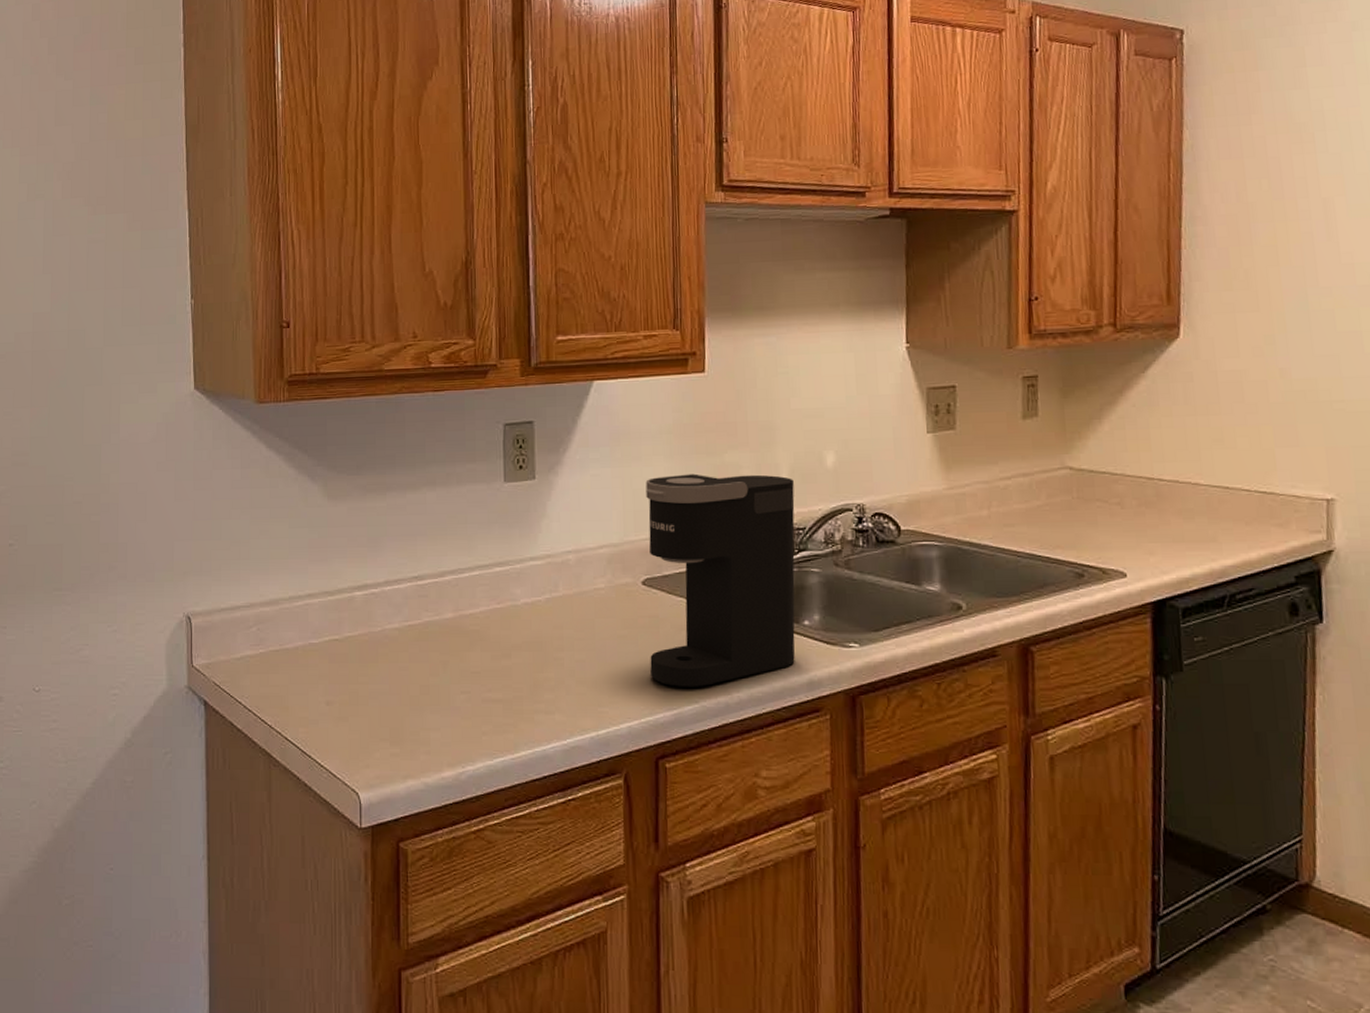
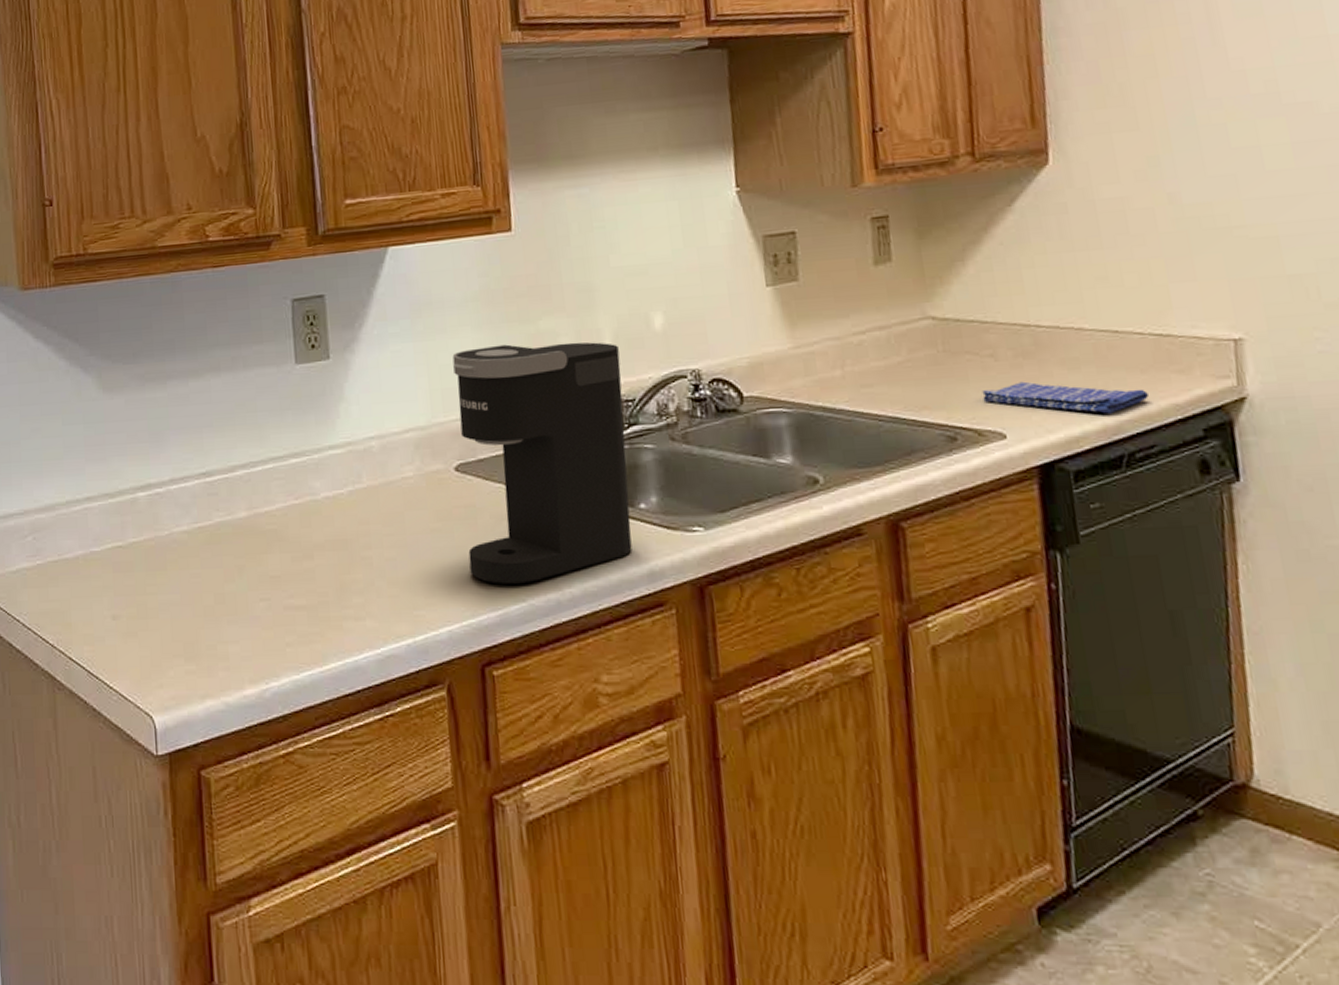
dish towel: none [1108,528,1251,560] -> present [982,381,1149,414]

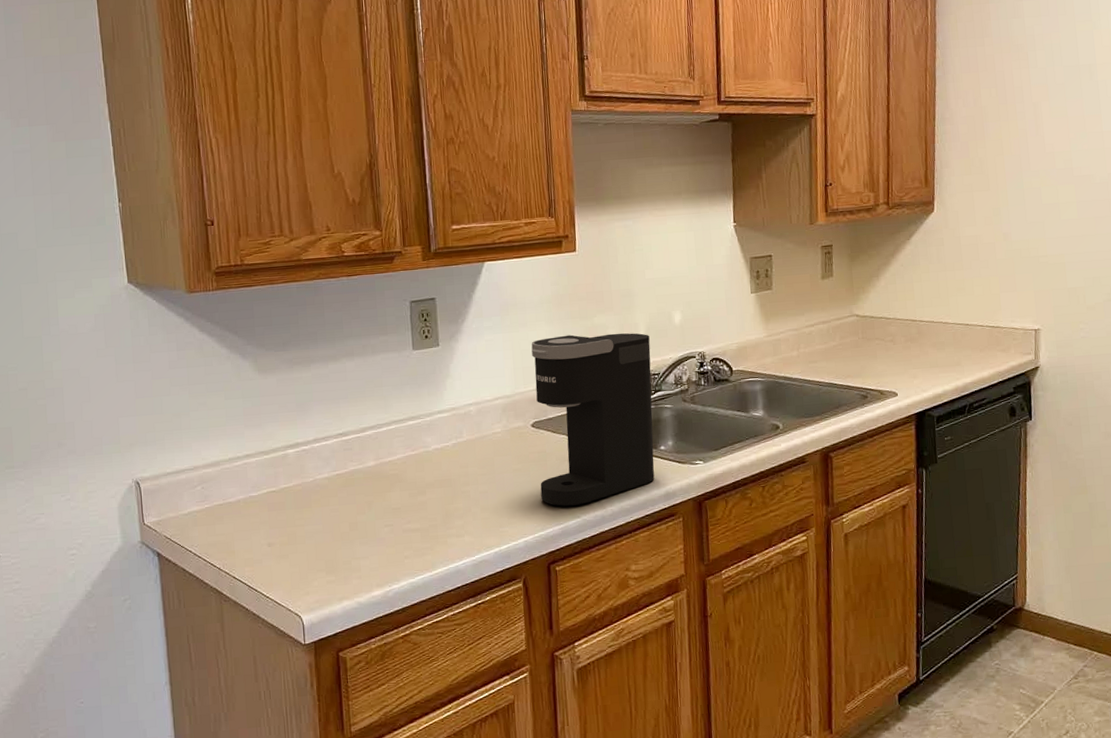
dish towel: present [982,381,1149,414] -> none [884,358,983,379]

